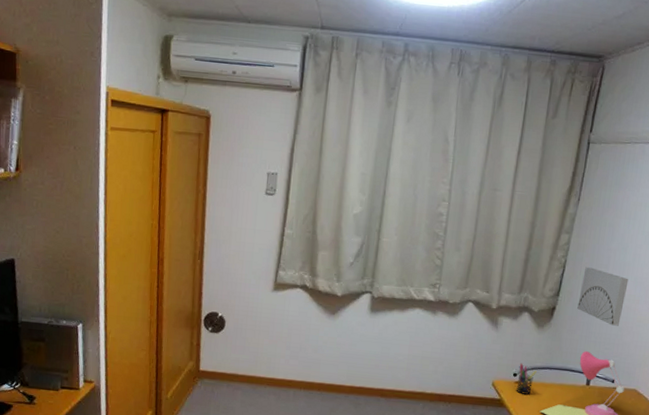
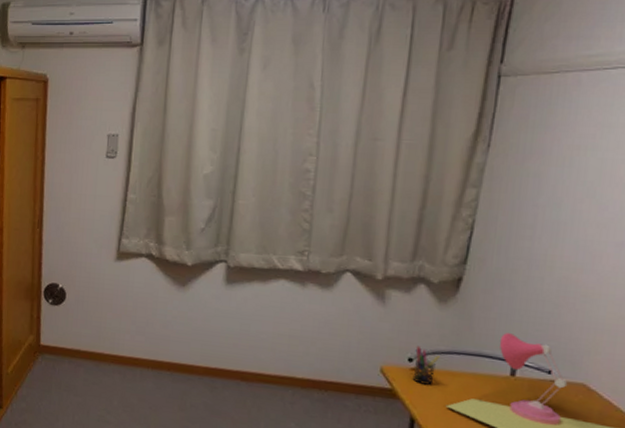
wall art: present [577,267,629,326] -> none [493,228,566,302]

